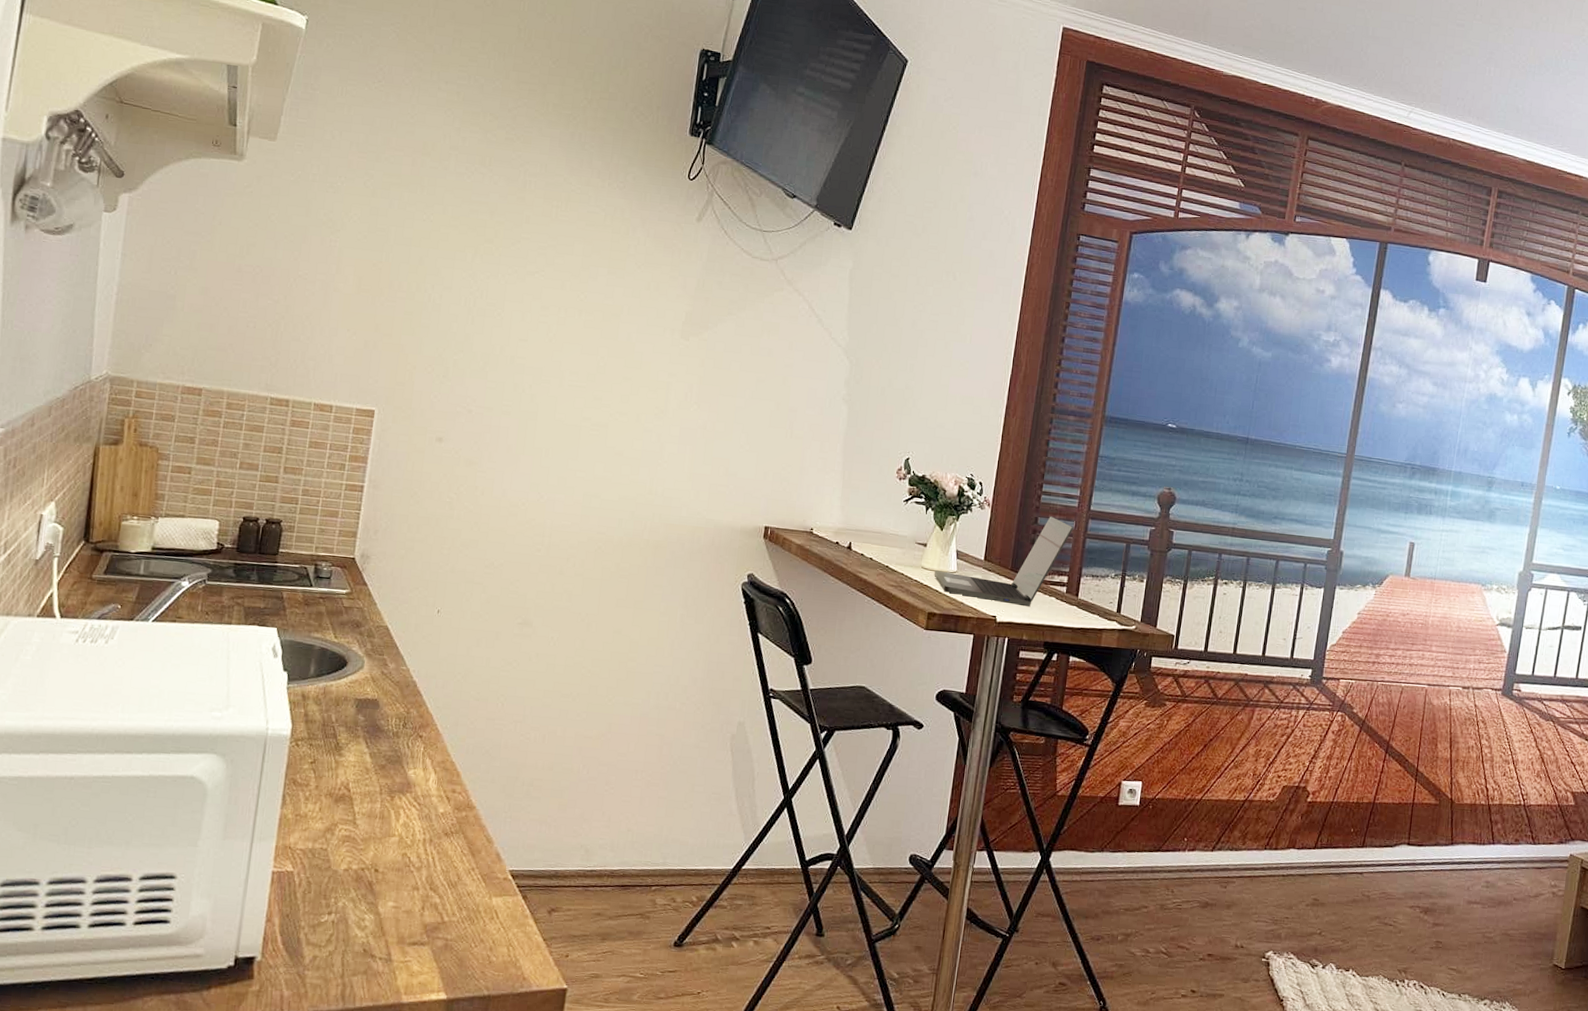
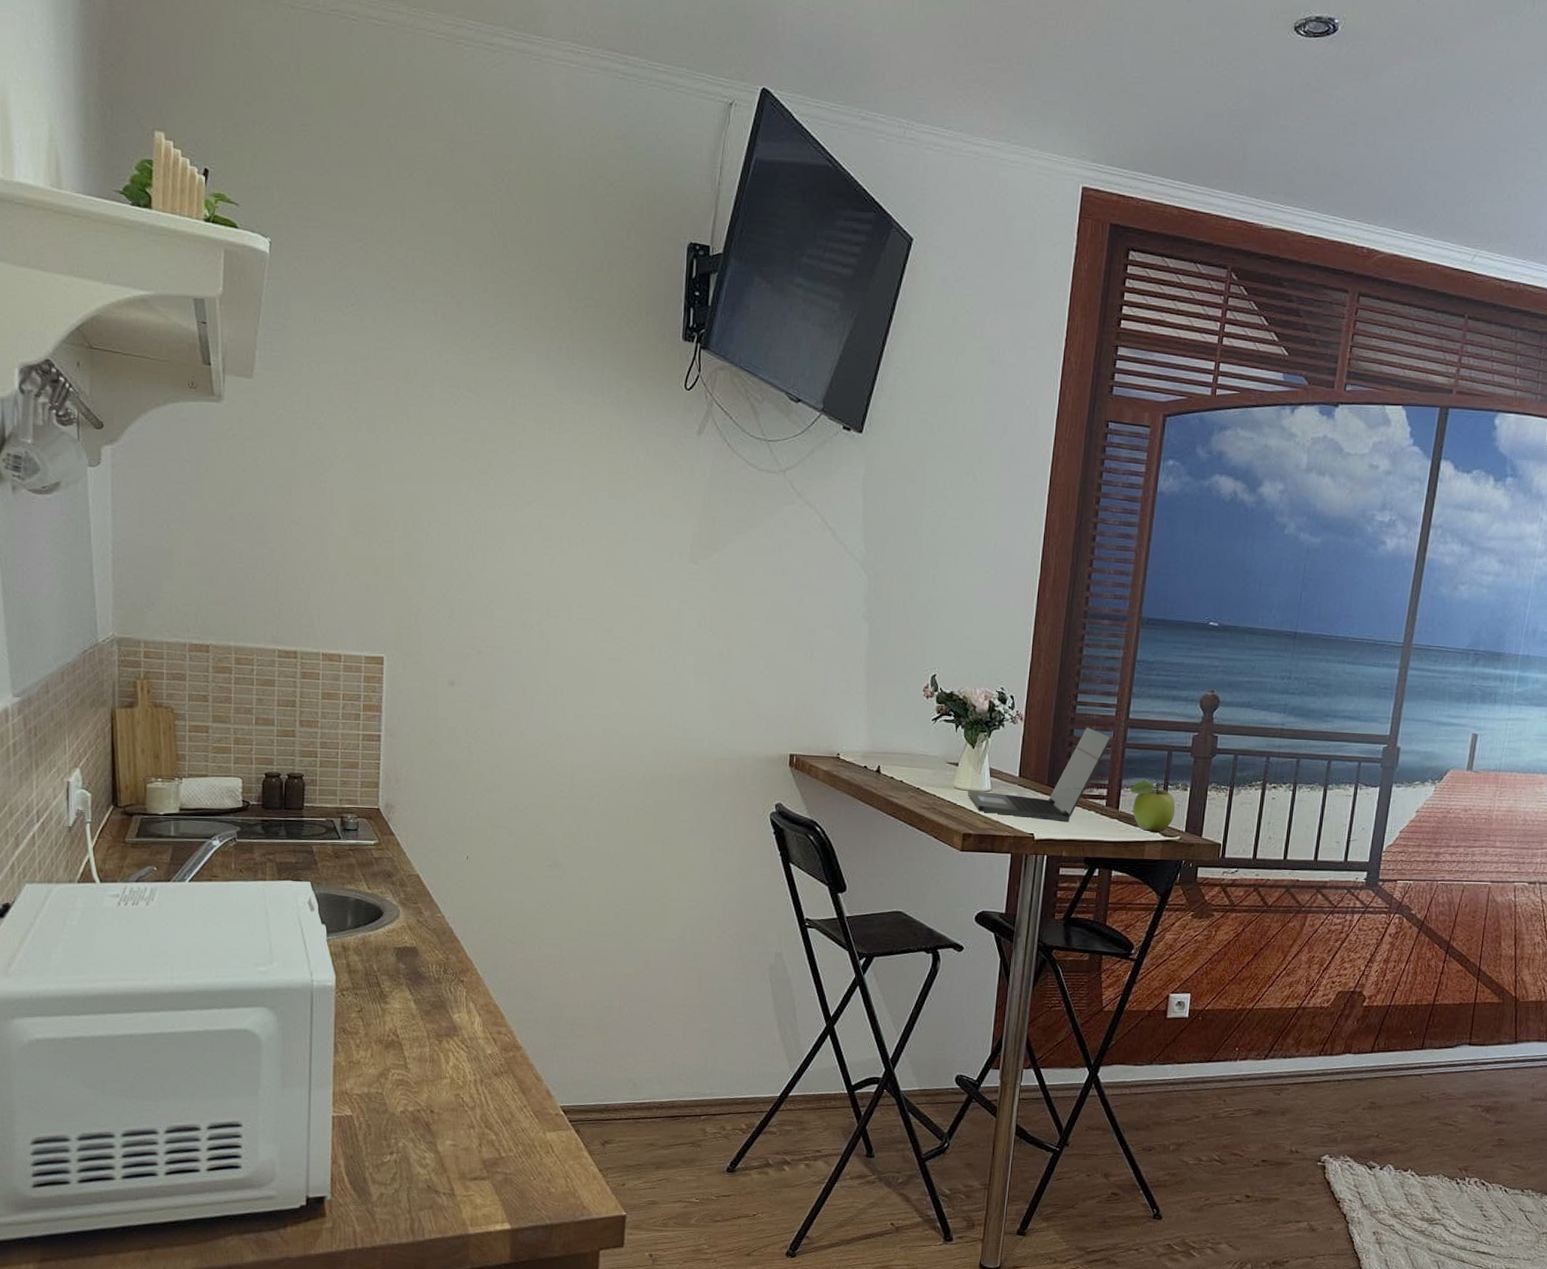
fruit: none [1090,570,1132,620] -> present [1130,780,1176,832]

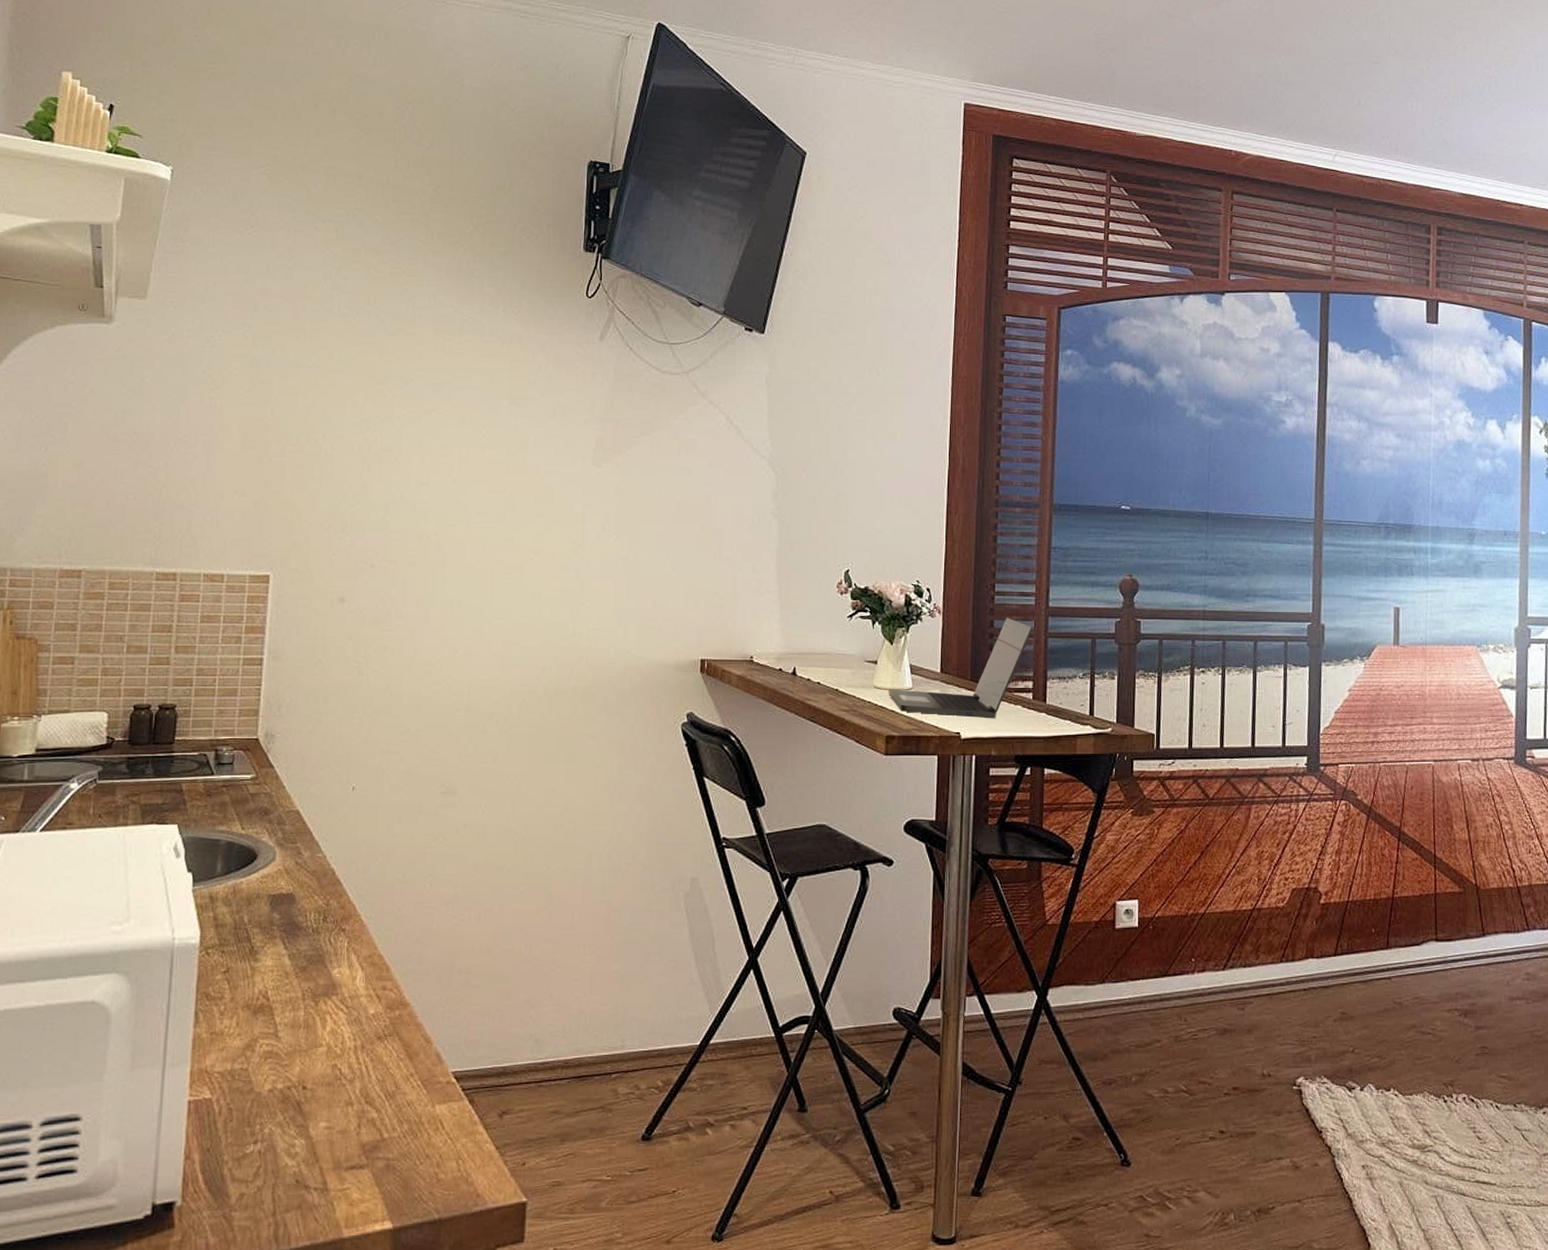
fruit: present [1130,780,1176,832] -> none [1057,670,1105,724]

